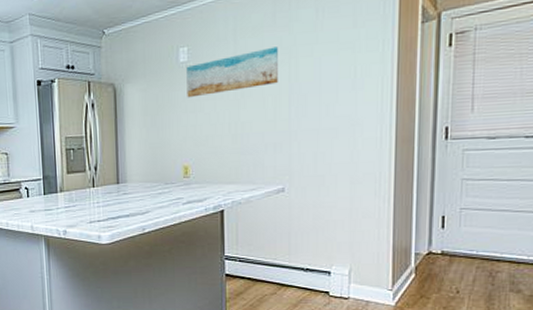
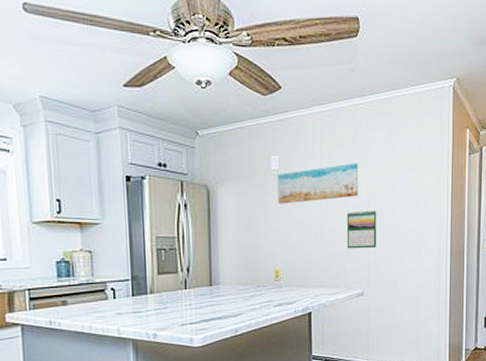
calendar: none [264,97,301,142] -> present [346,210,377,249]

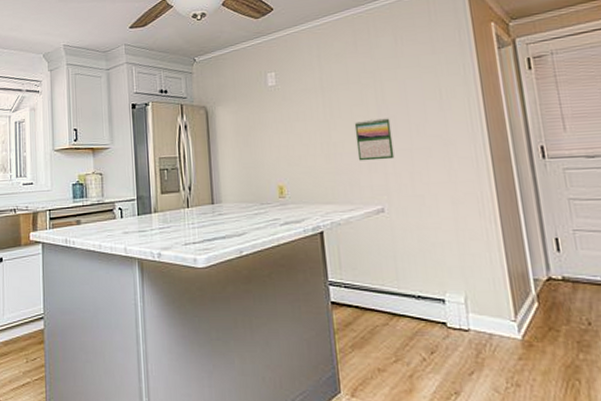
wall art: present [277,163,358,204] -> none [275,71,365,119]

